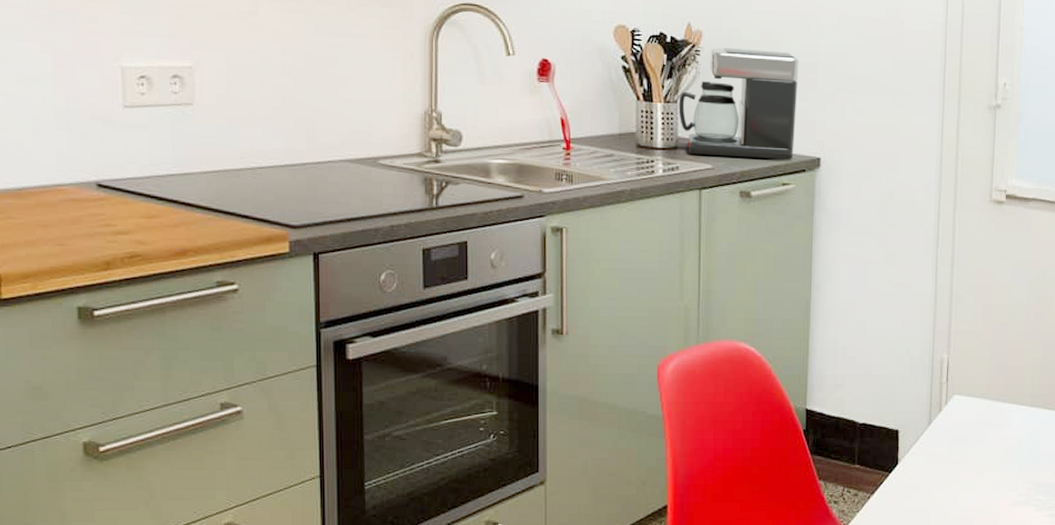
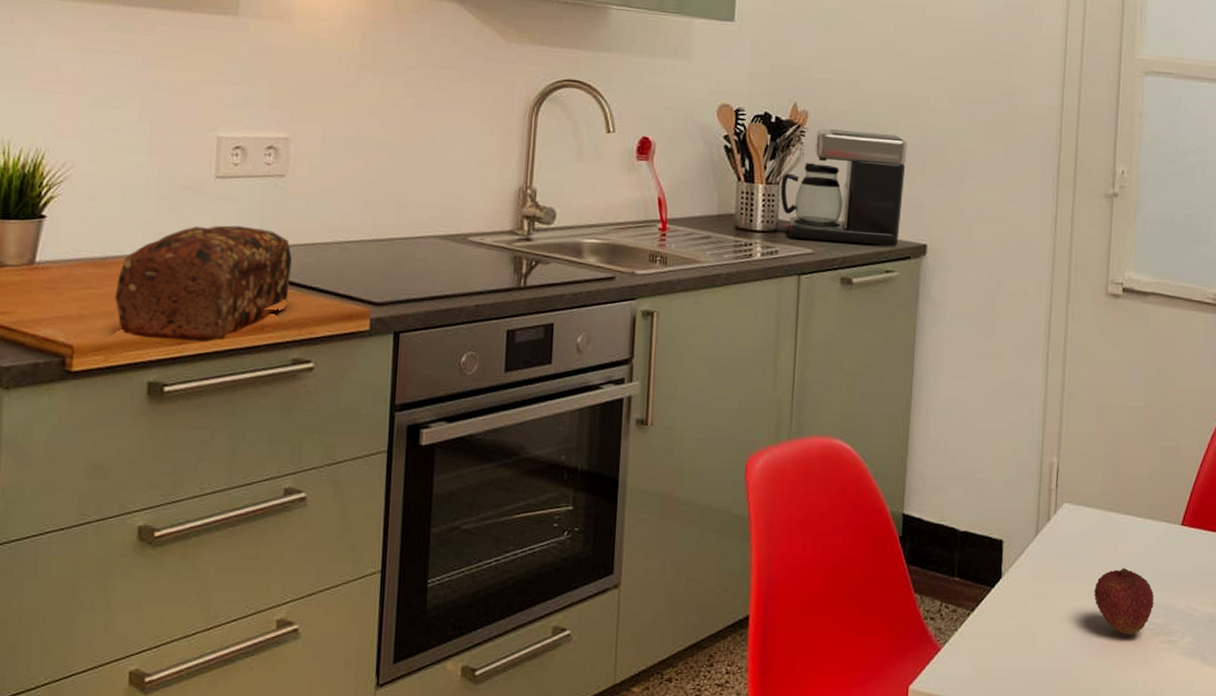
bread loaf: none [35,154,207,268] -> present [115,225,292,343]
fruit: none [983,452,1038,511] -> present [1094,568,1154,635]

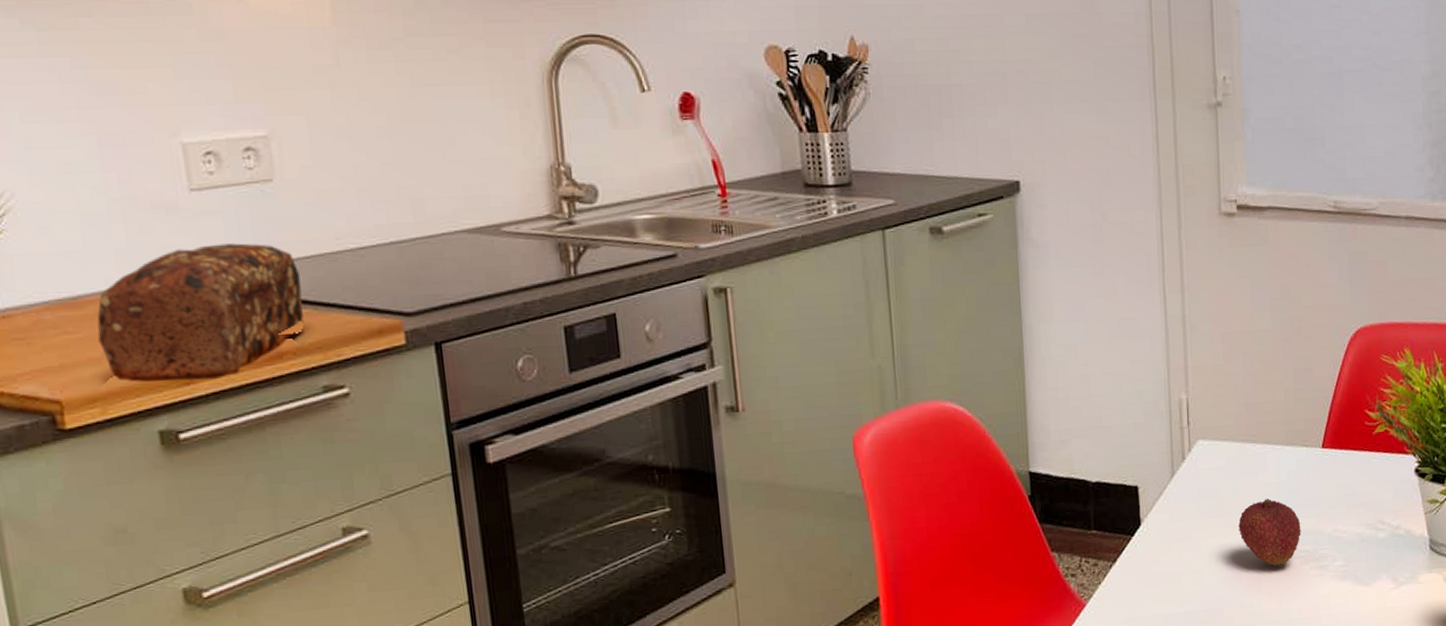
coffee maker: present [780,128,907,247] -> none [848,61,988,190]

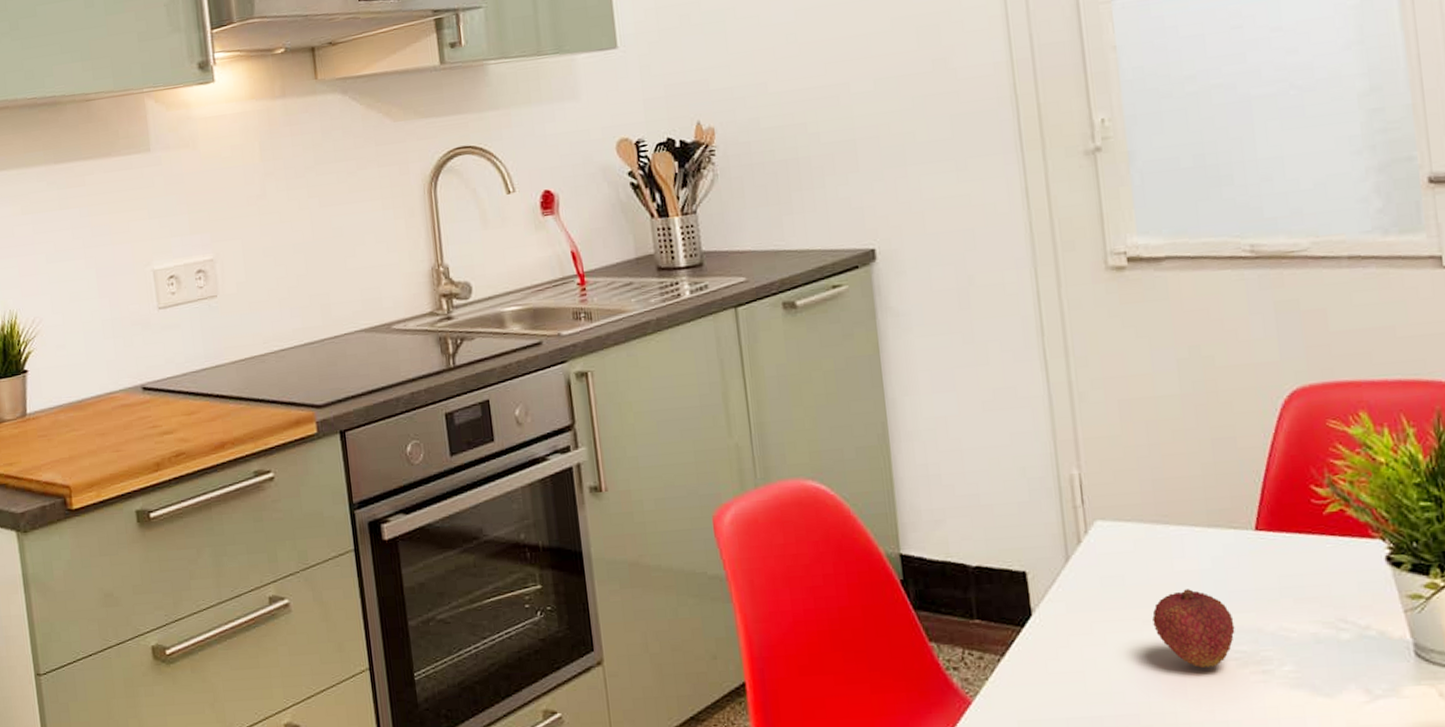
bread loaf: present [97,243,304,383] -> none [94,350,240,470]

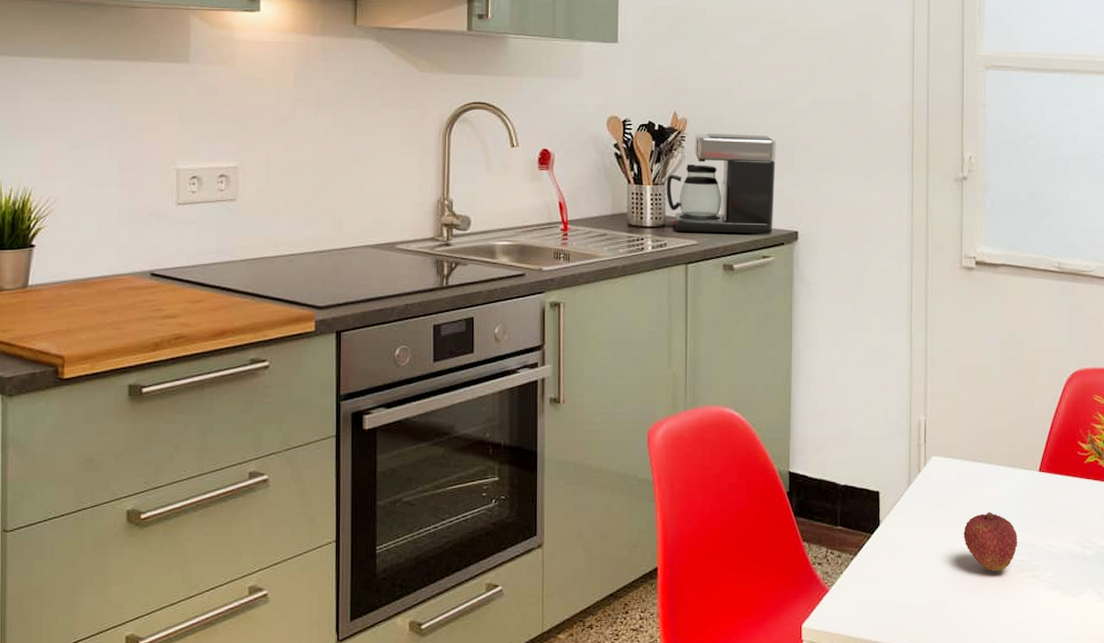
coffee maker: none [697,133,842,269] -> present [666,133,776,235]

